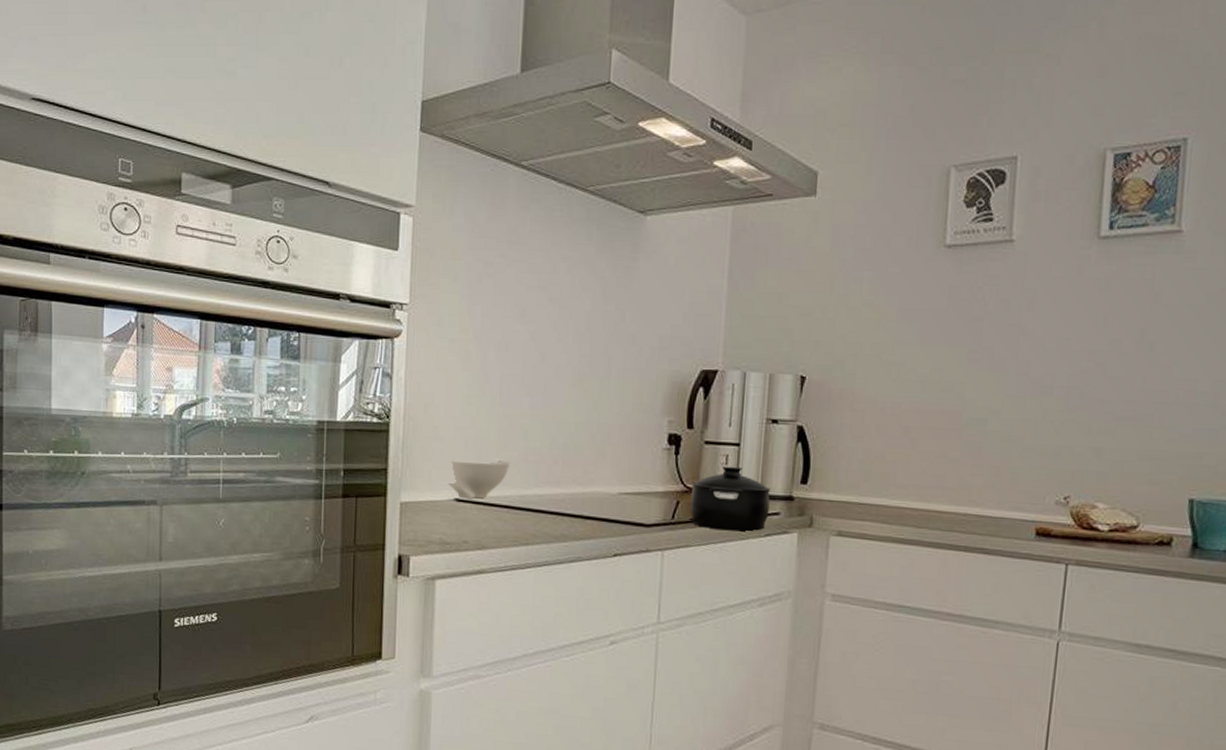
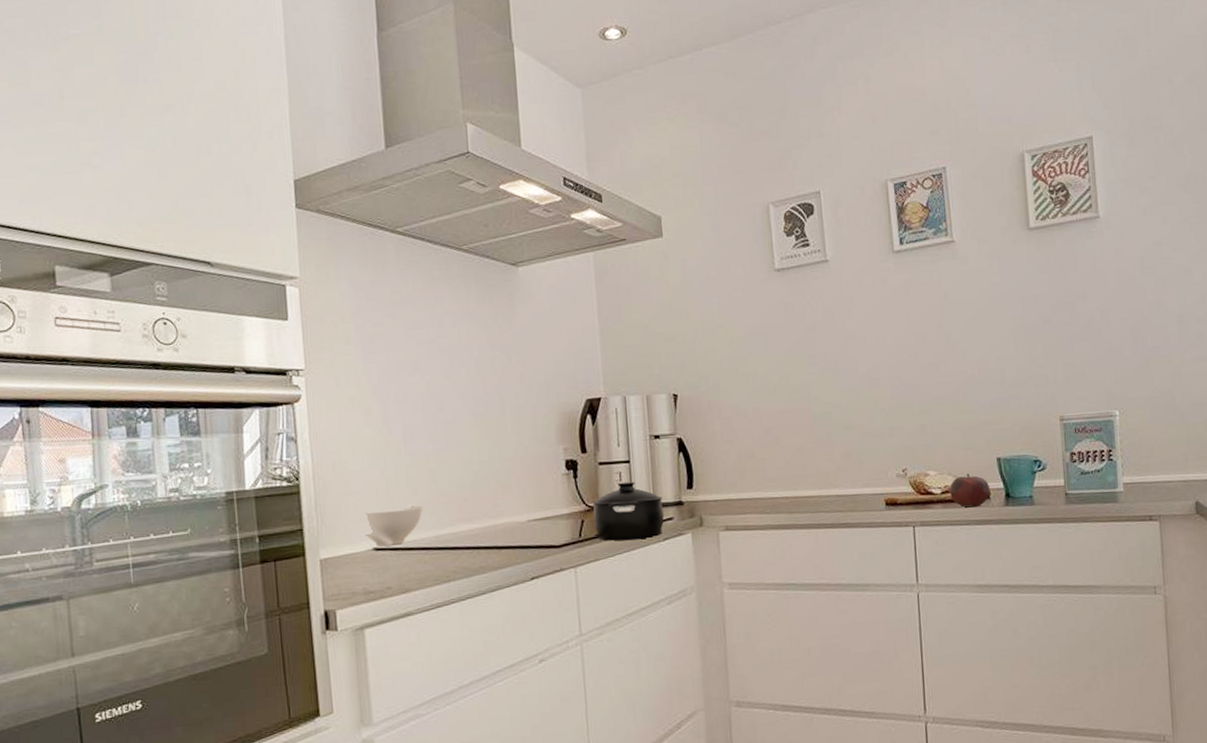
fruit: none [1120,513,1174,553] -> present [950,473,991,507]

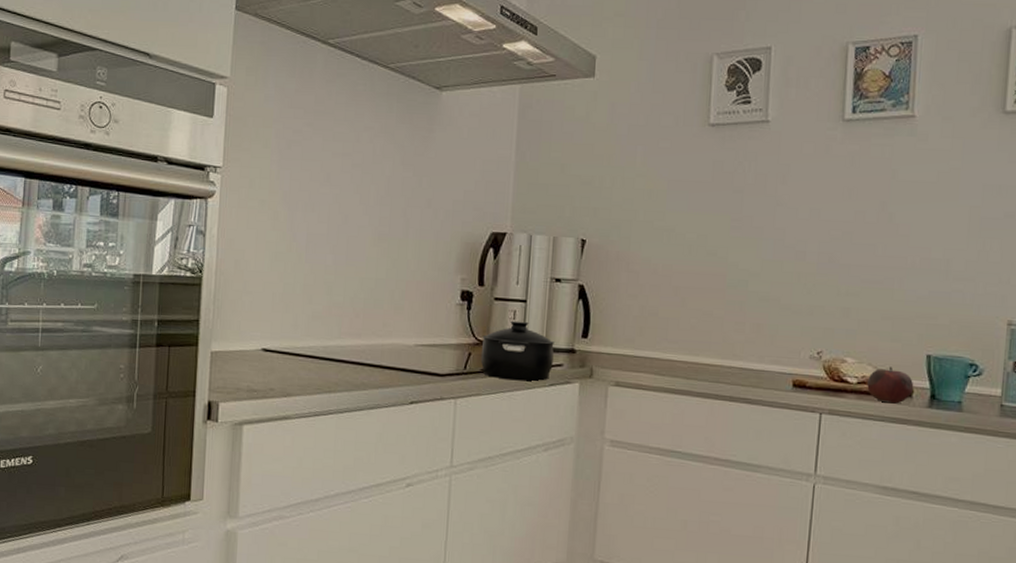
bowl: present [365,505,423,547] -> none [256,313,315,350]

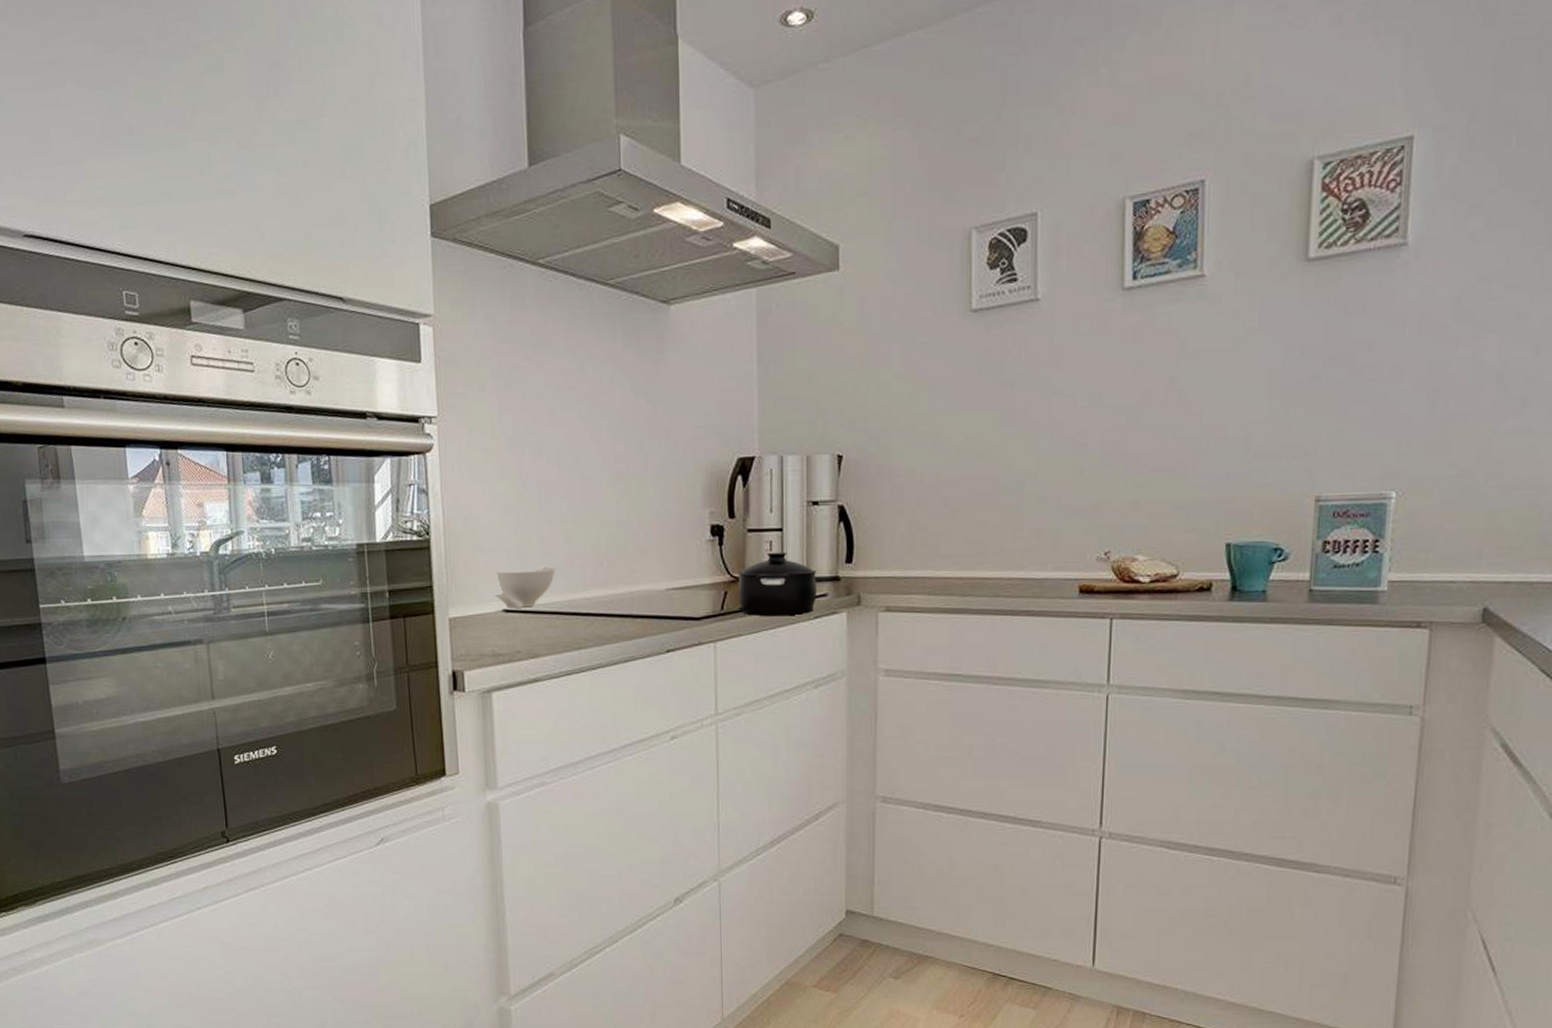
bowl: none [256,313,315,350] -> present [495,567,556,609]
fruit: present [867,367,914,404] -> none [1161,560,1213,600]

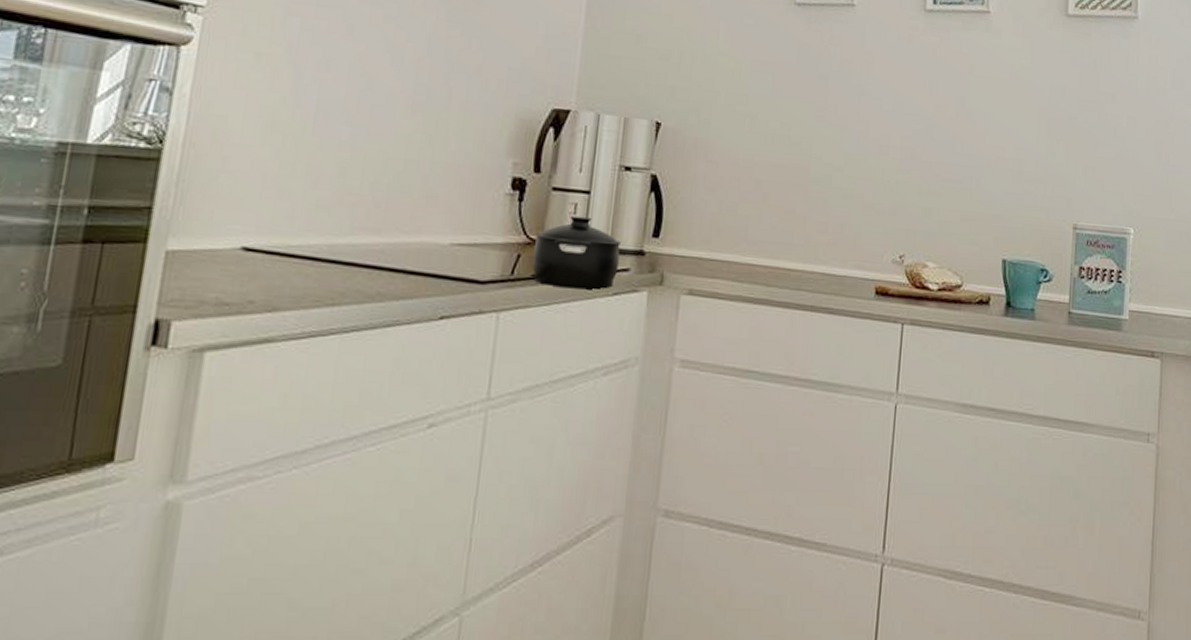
bowl: present [495,567,556,609] -> none [235,199,321,249]

